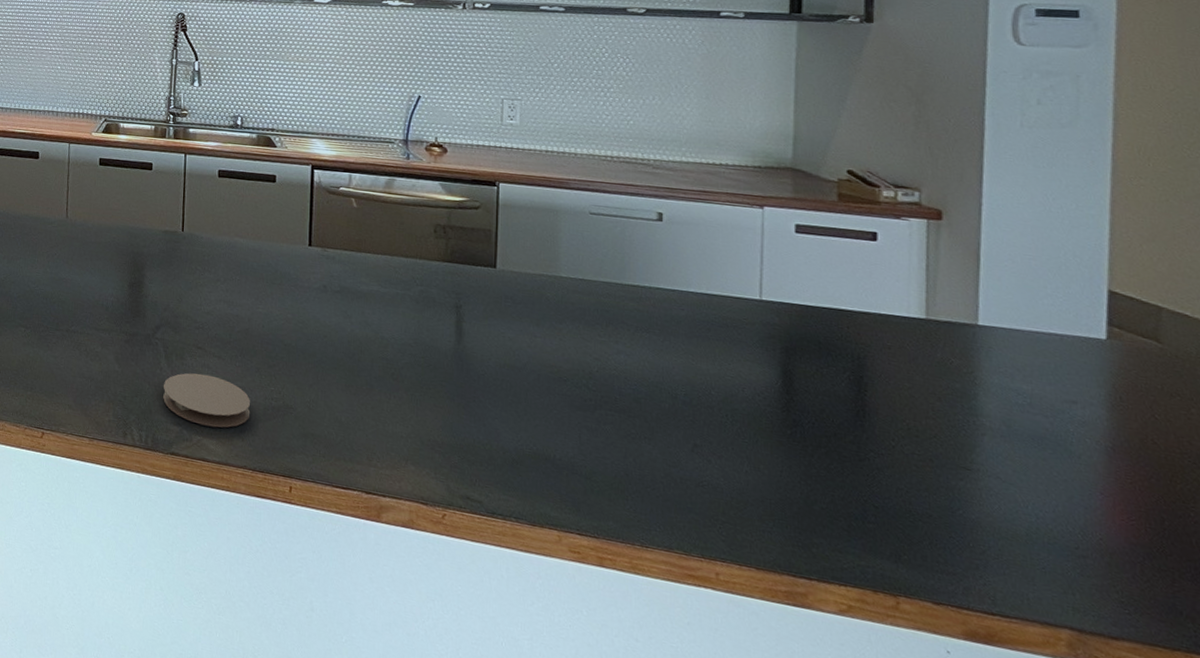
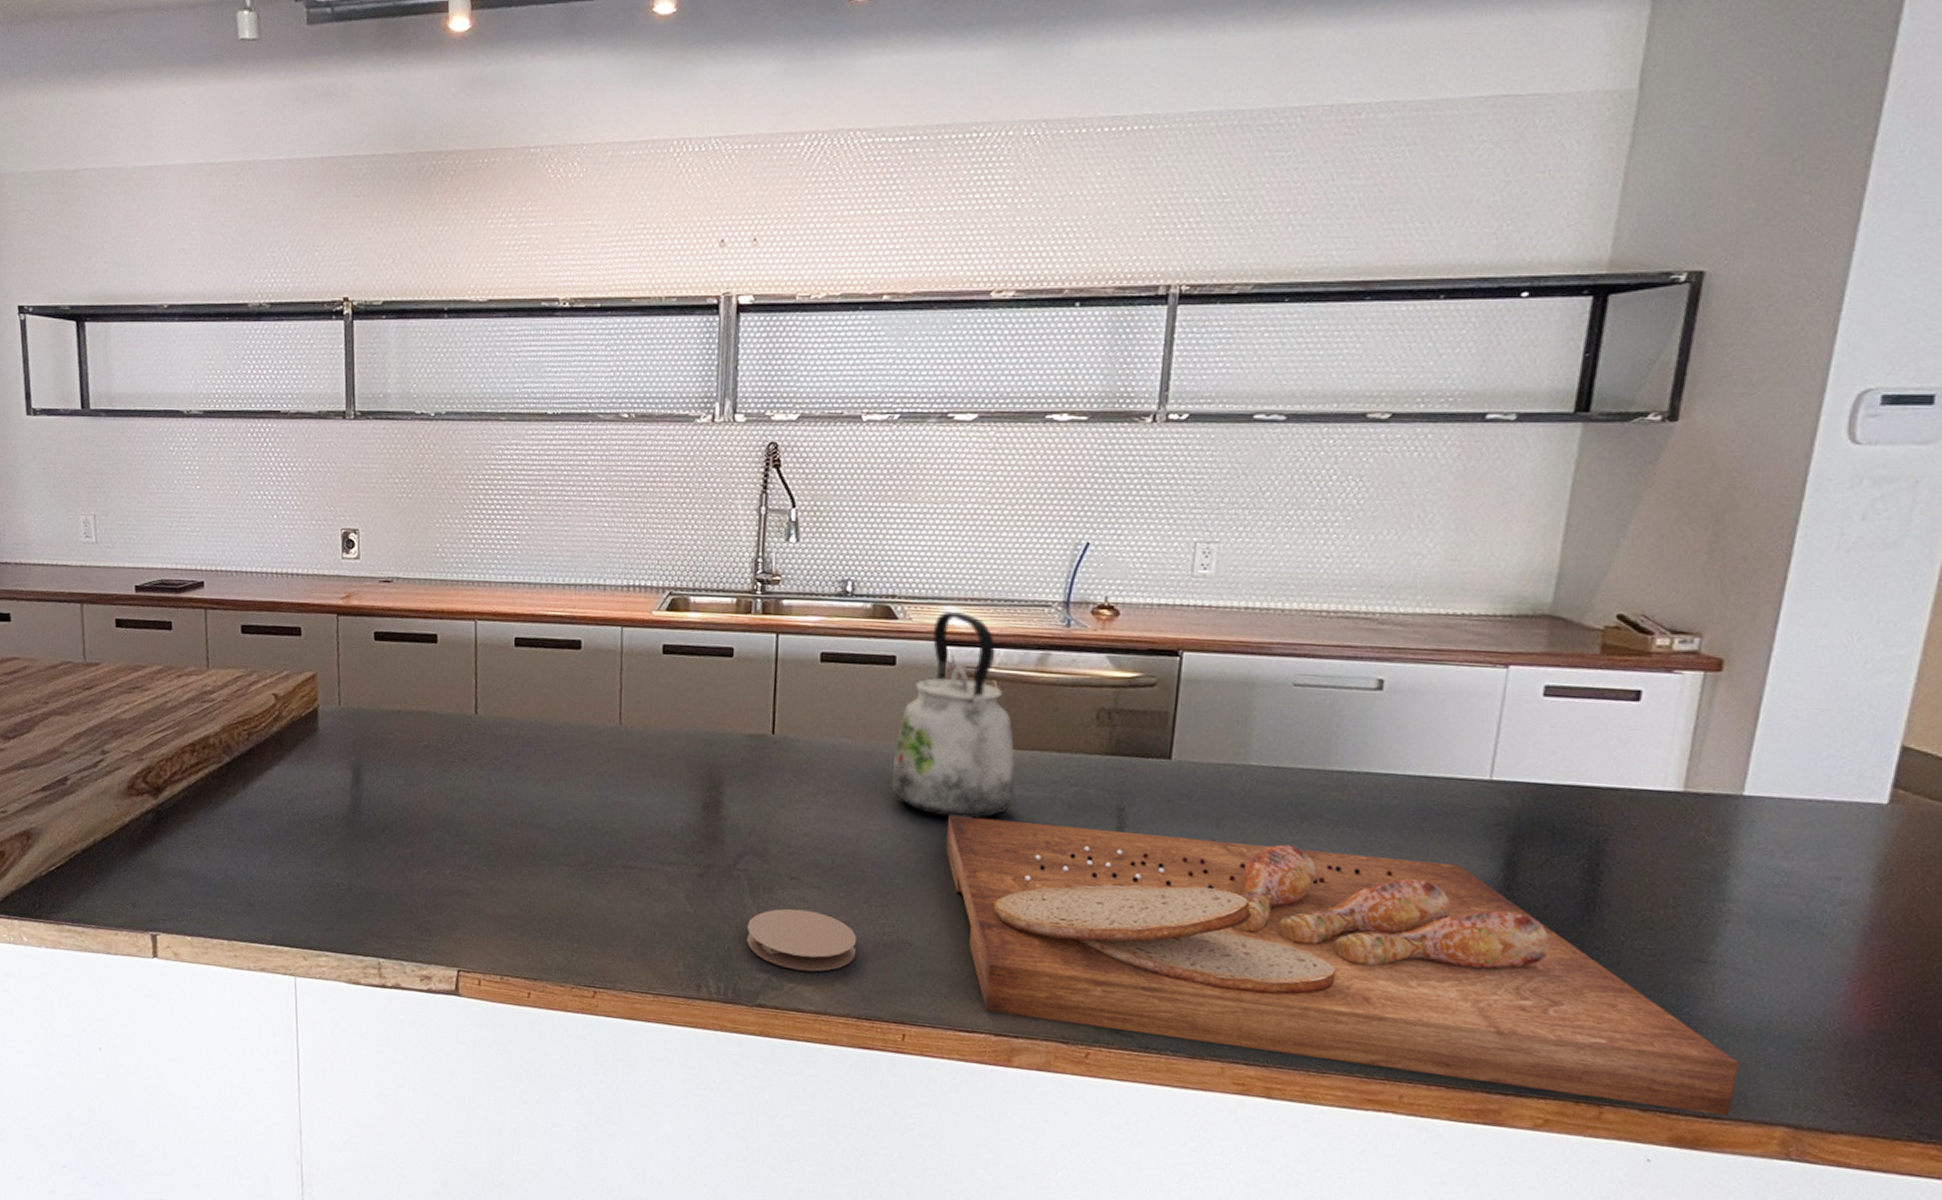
kettle: none [274,143,373,308] -> present [890,611,1016,819]
cutting board: none [320,303,1017,616] -> present [946,814,1740,1117]

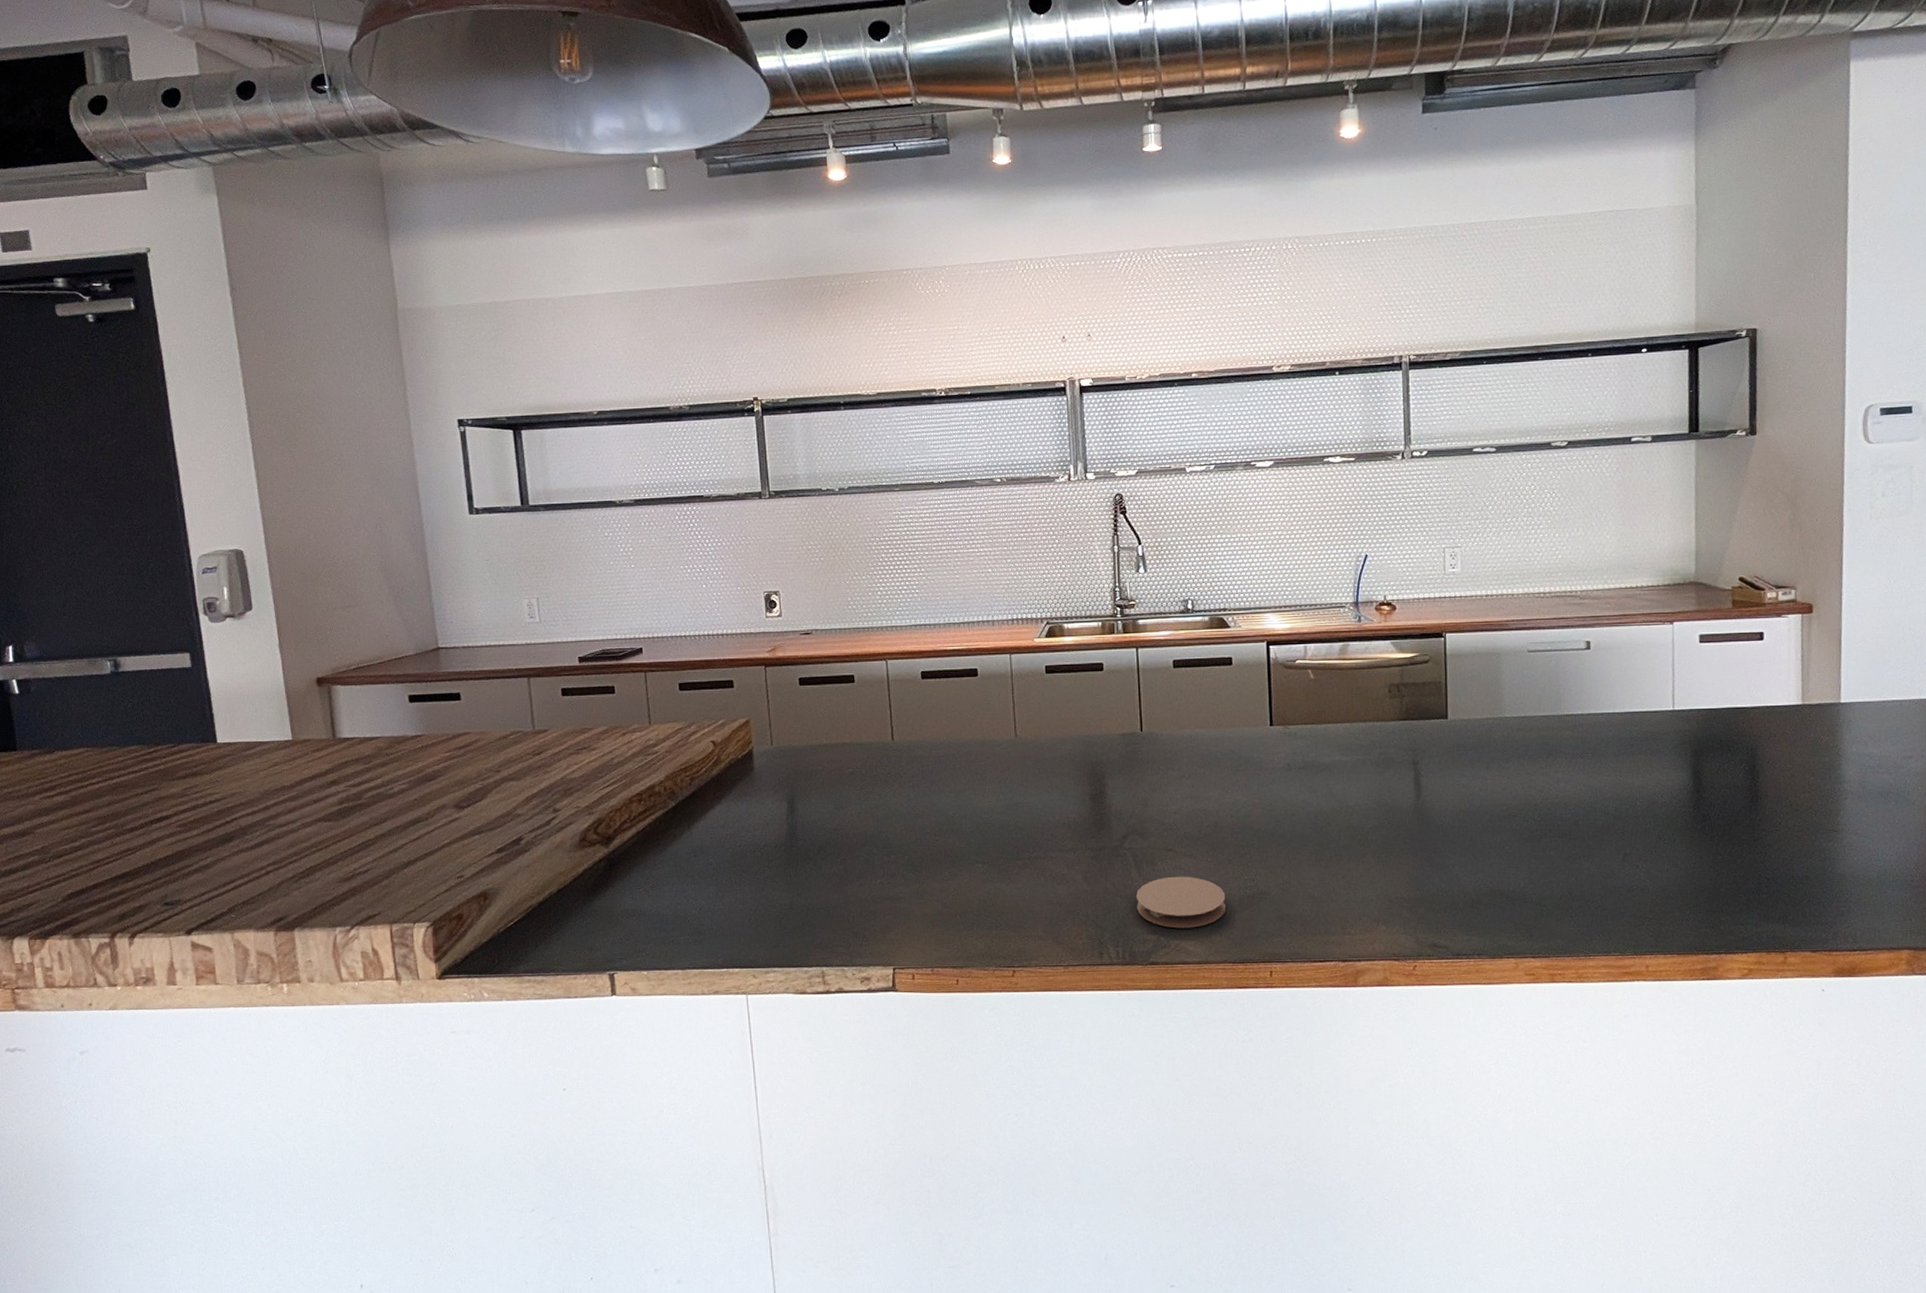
kettle: present [890,611,1016,819] -> none [1238,618,1336,785]
cutting board: present [946,814,1740,1117] -> none [1286,777,1871,948]

